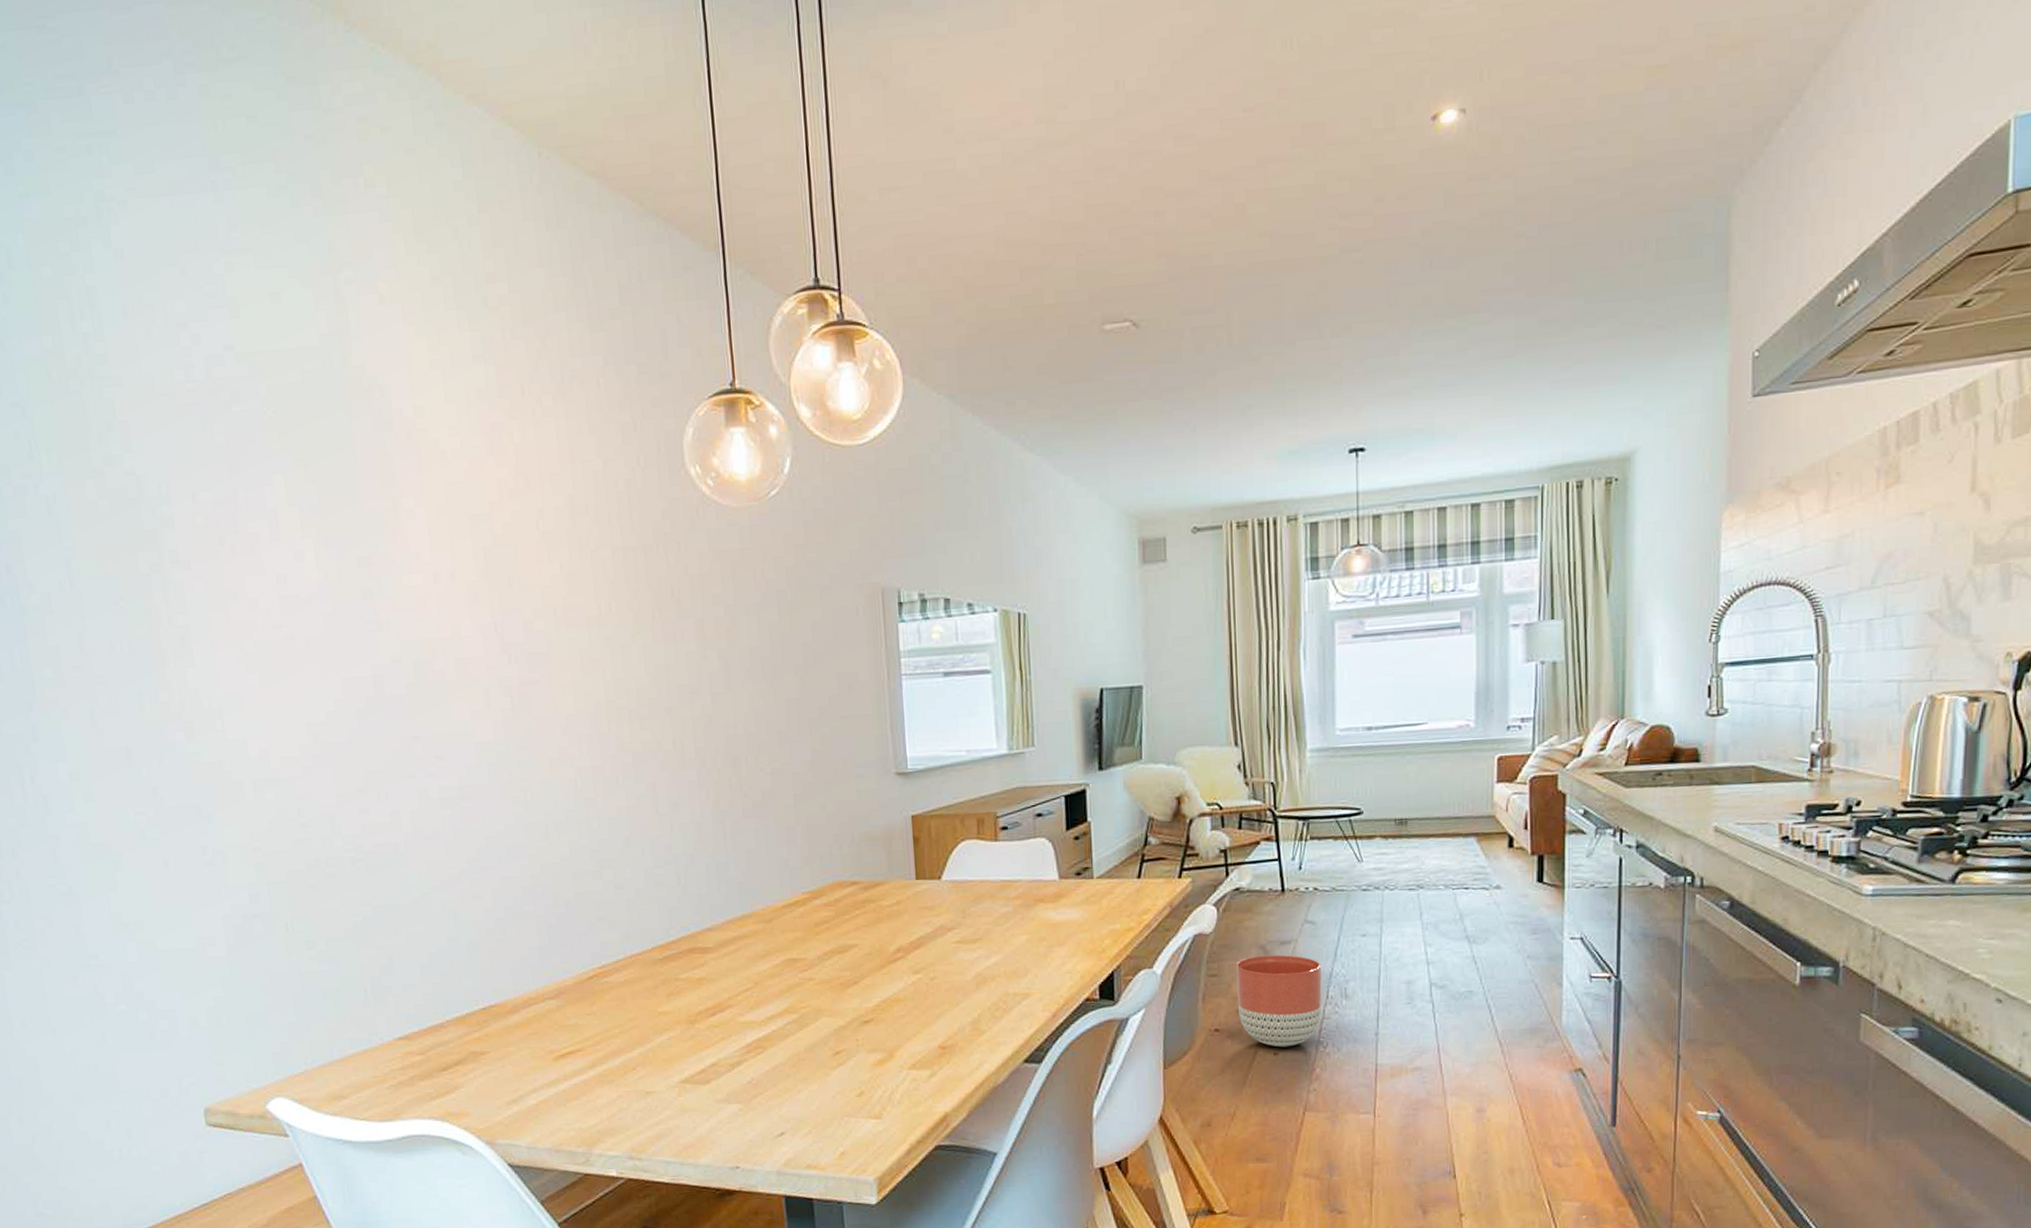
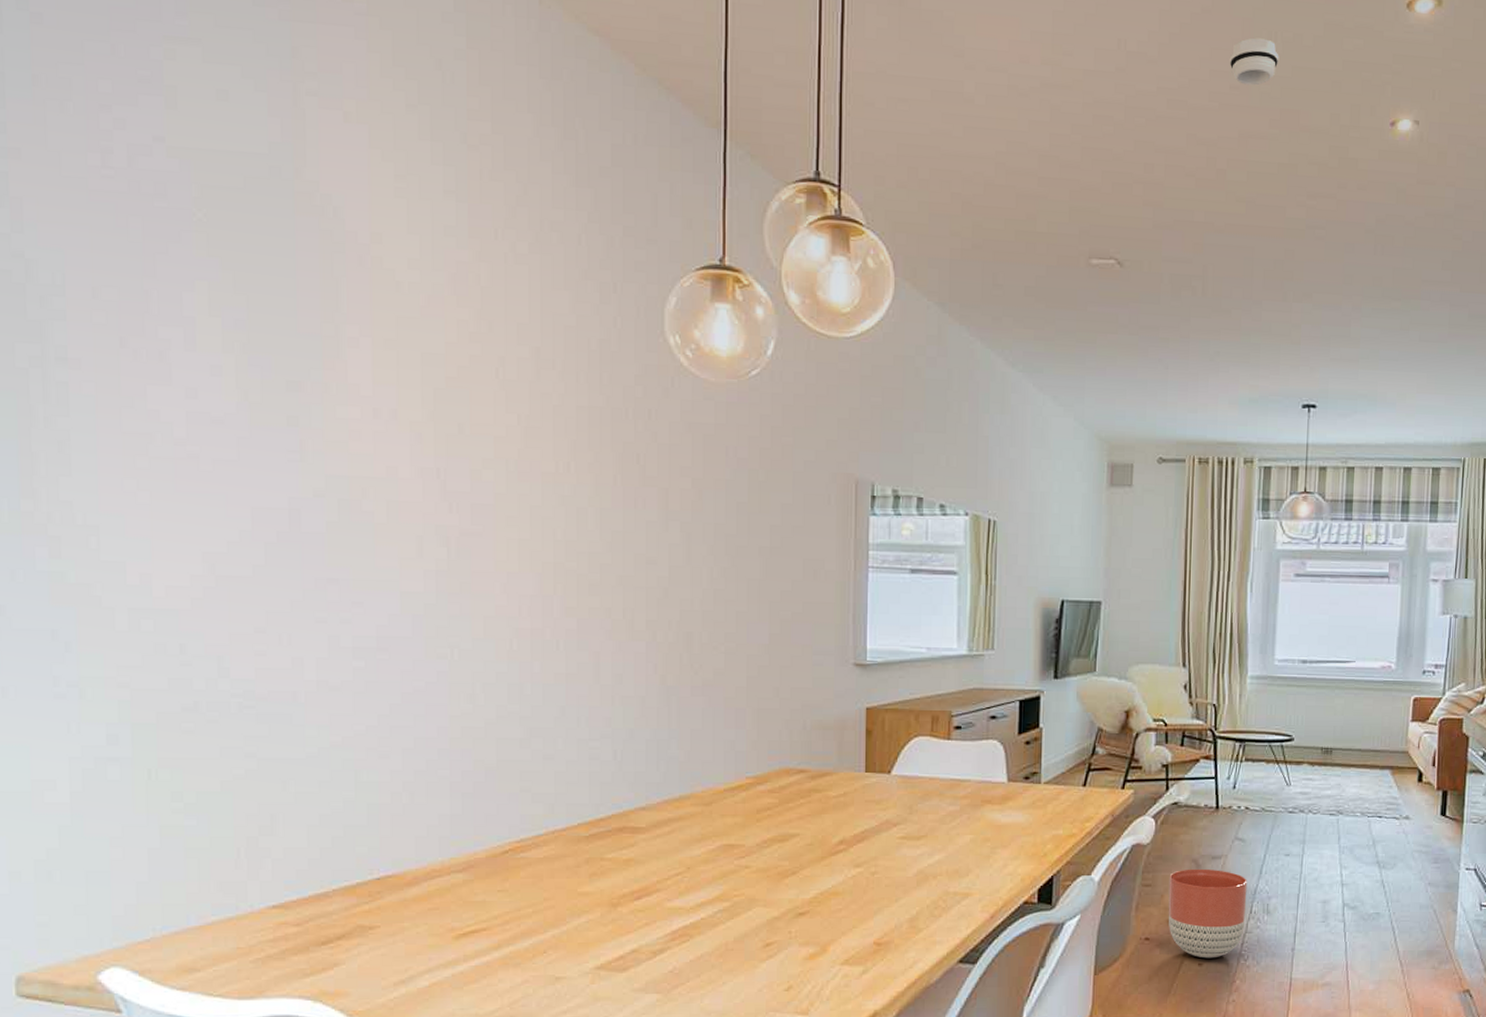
smoke detector: none [1240,48,1297,105] -> present [1229,38,1279,86]

